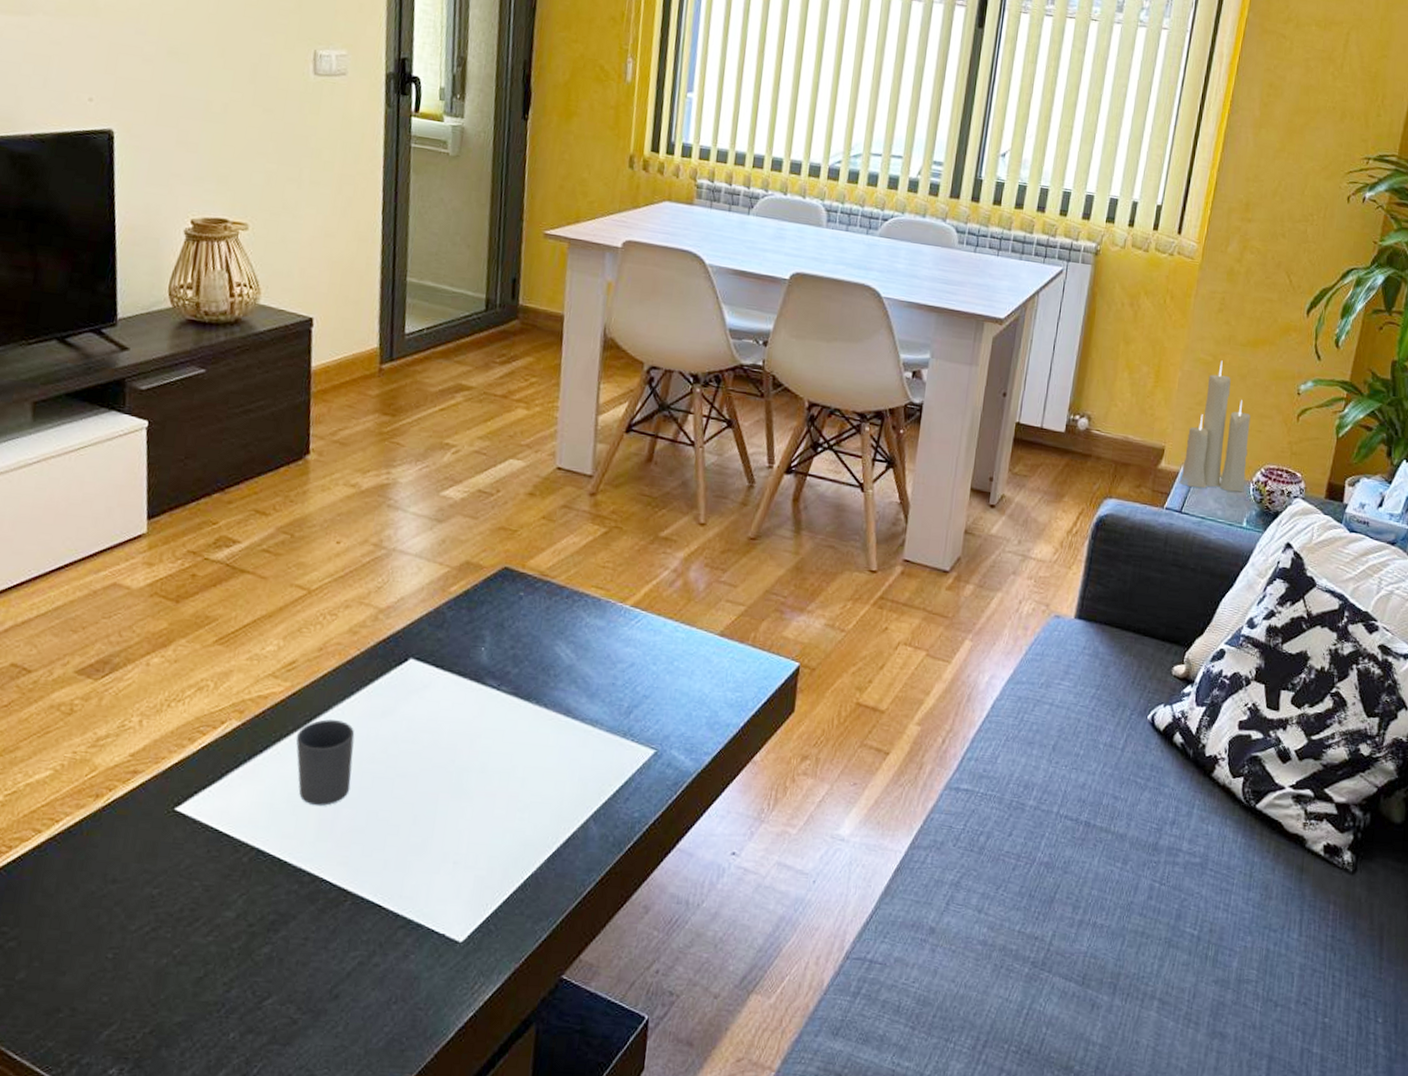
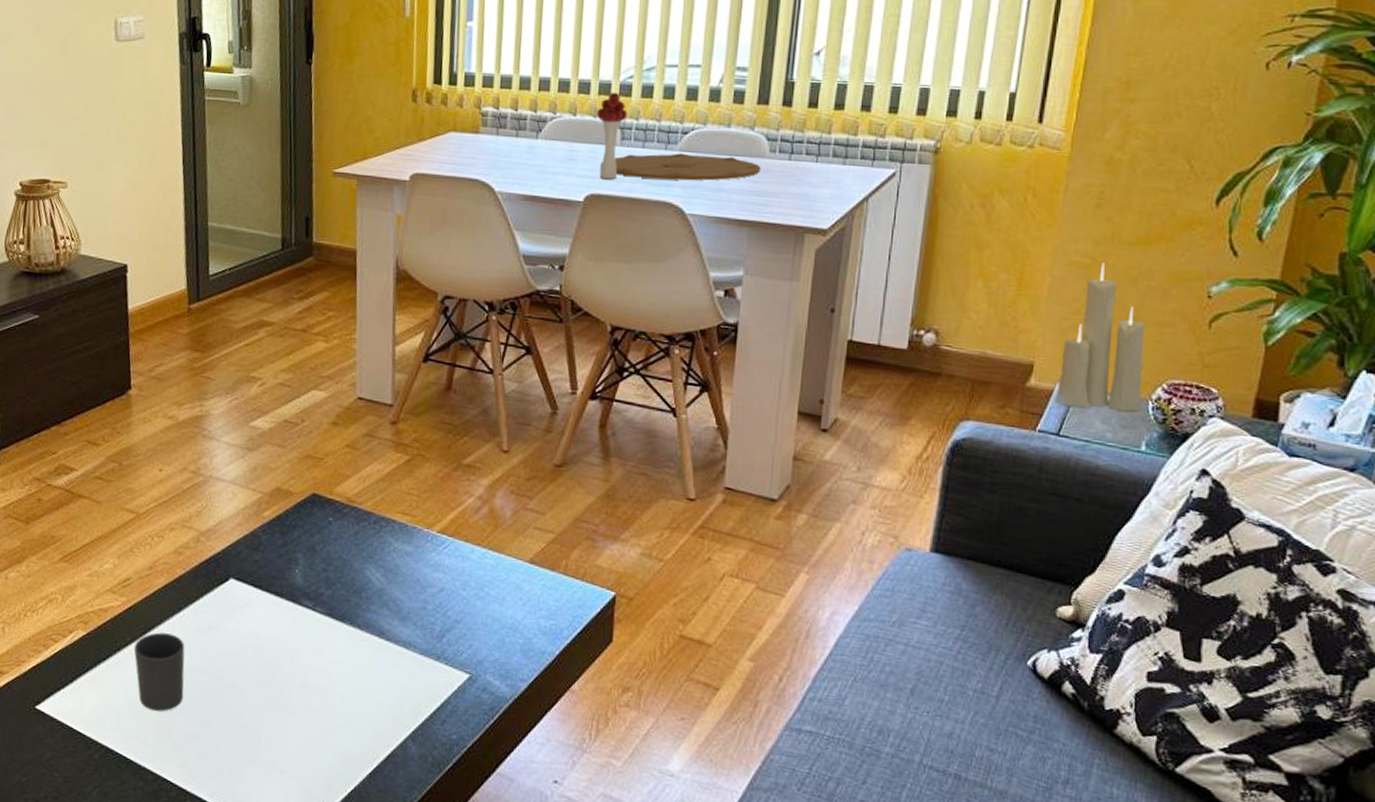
flower bouquet: none [805,174,835,261] -> present [596,92,628,180]
placemat: none [806,236,950,267] -> present [600,153,761,181]

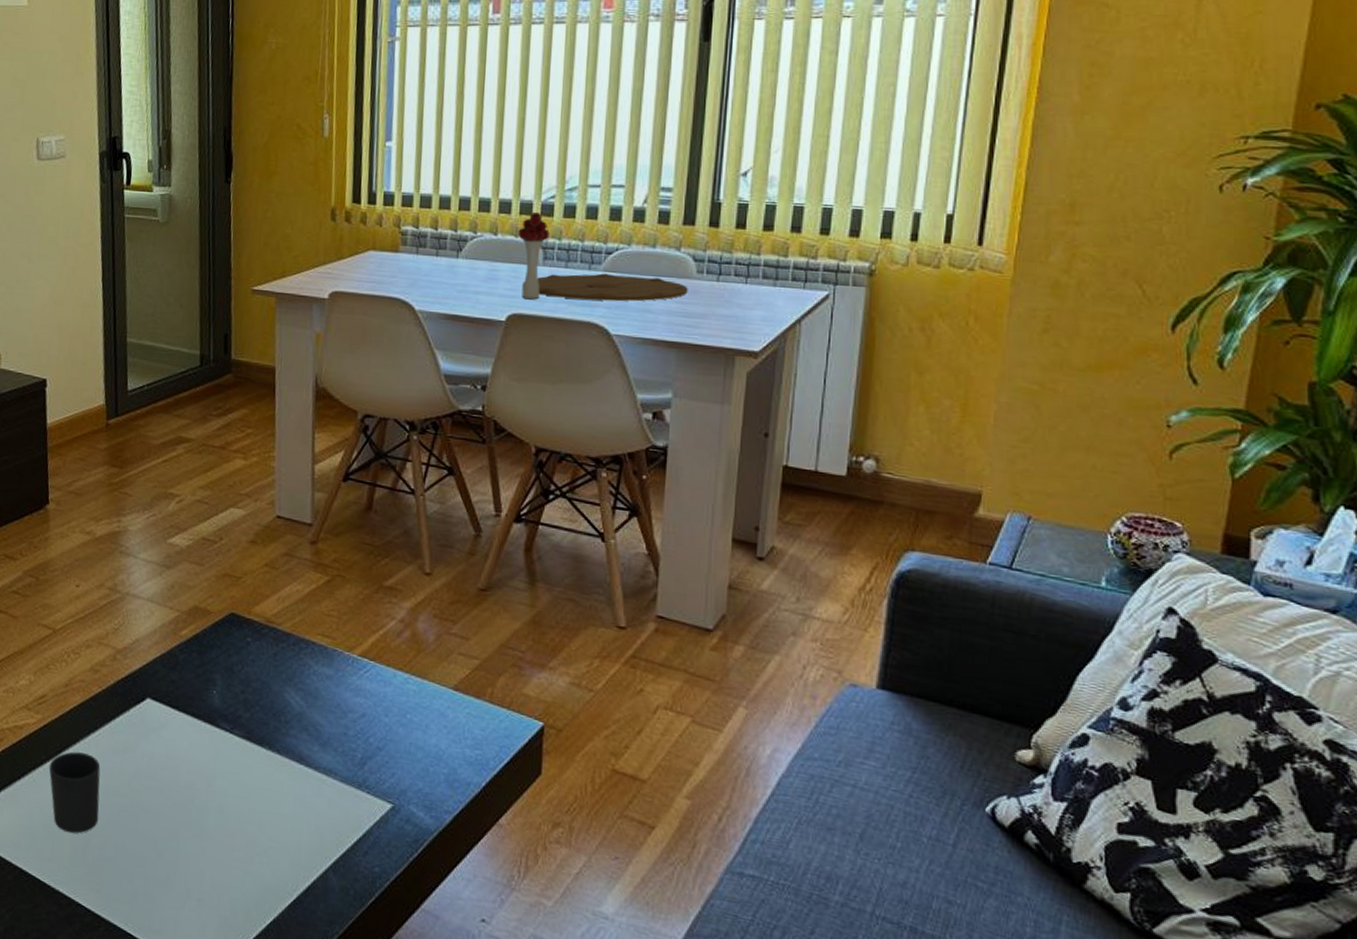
candle: present [1054,262,1145,412] -> none [1005,389,1100,546]

